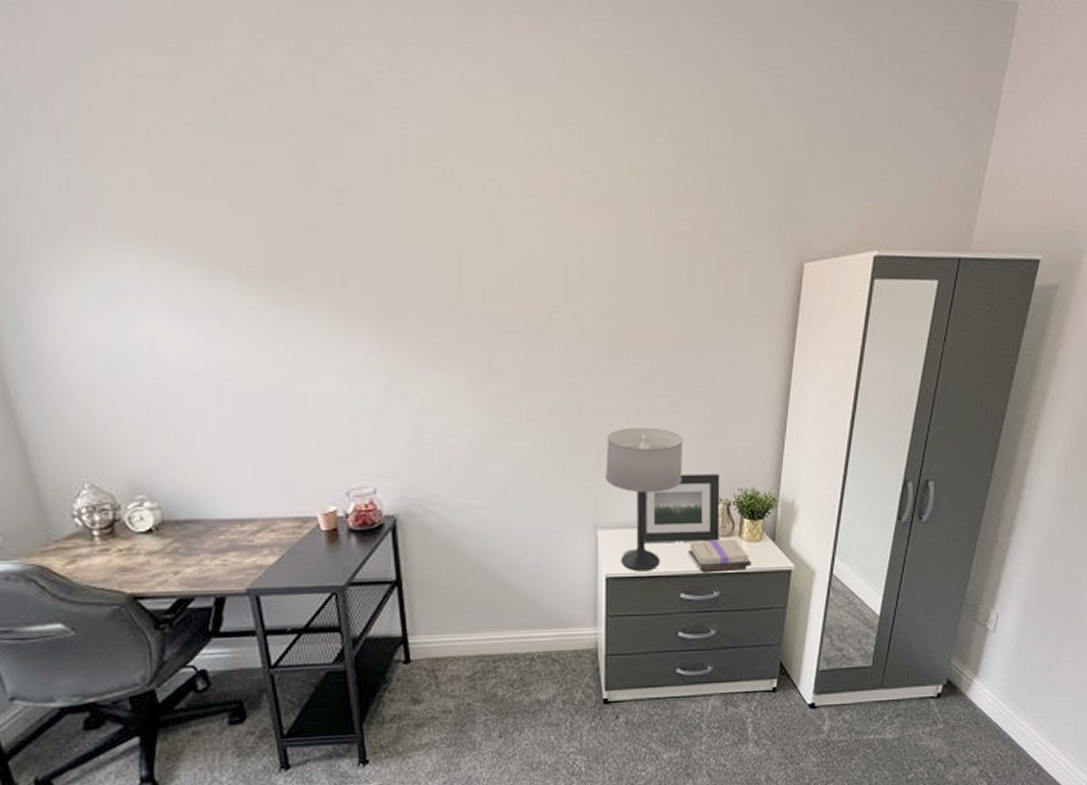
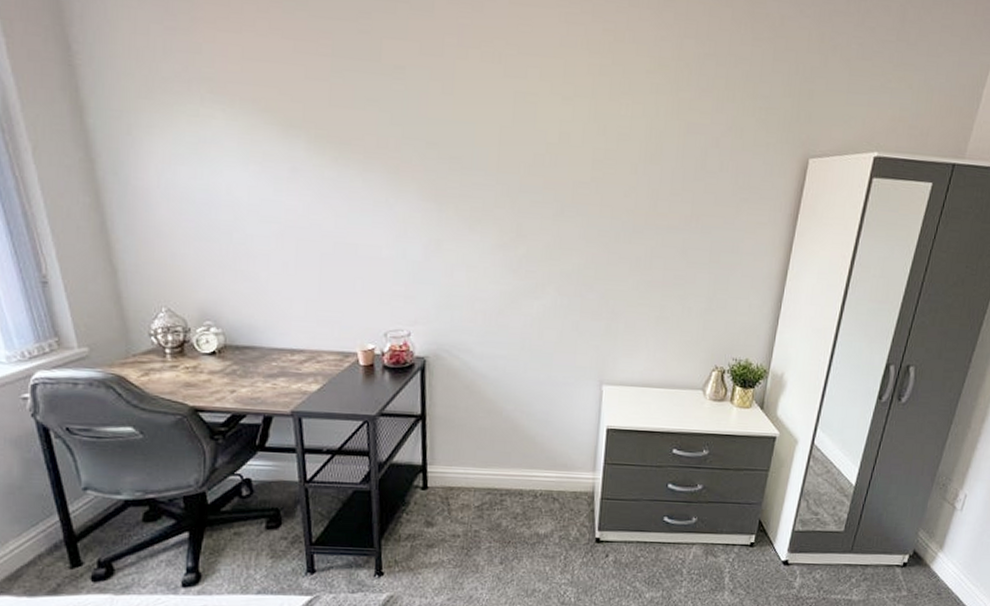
table lamp: present [605,427,683,572] -> none [613,295,686,426]
picture frame: present [636,474,720,542] -> none [638,341,718,405]
books: present [688,539,751,573] -> none [682,403,740,433]

